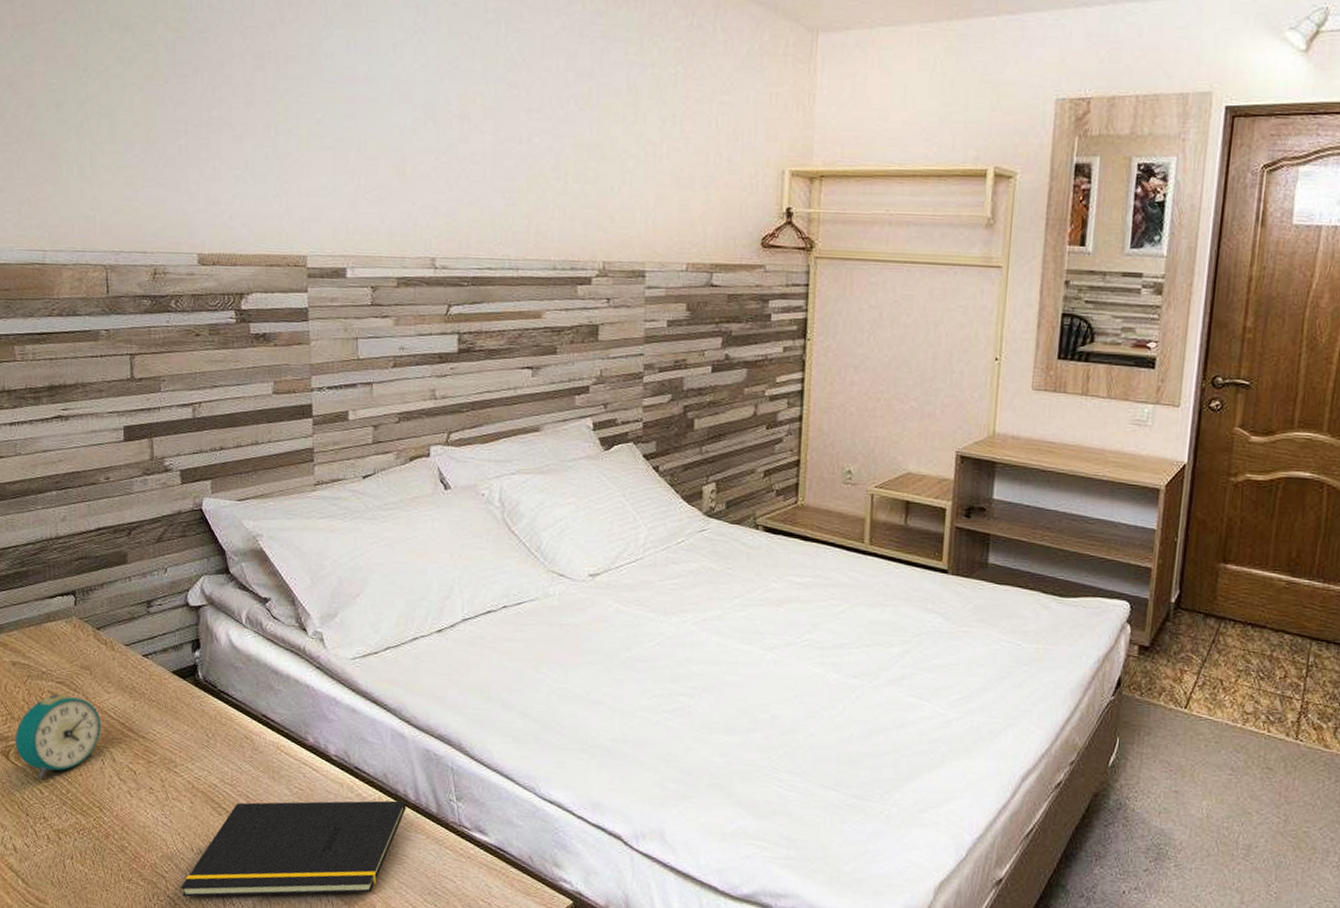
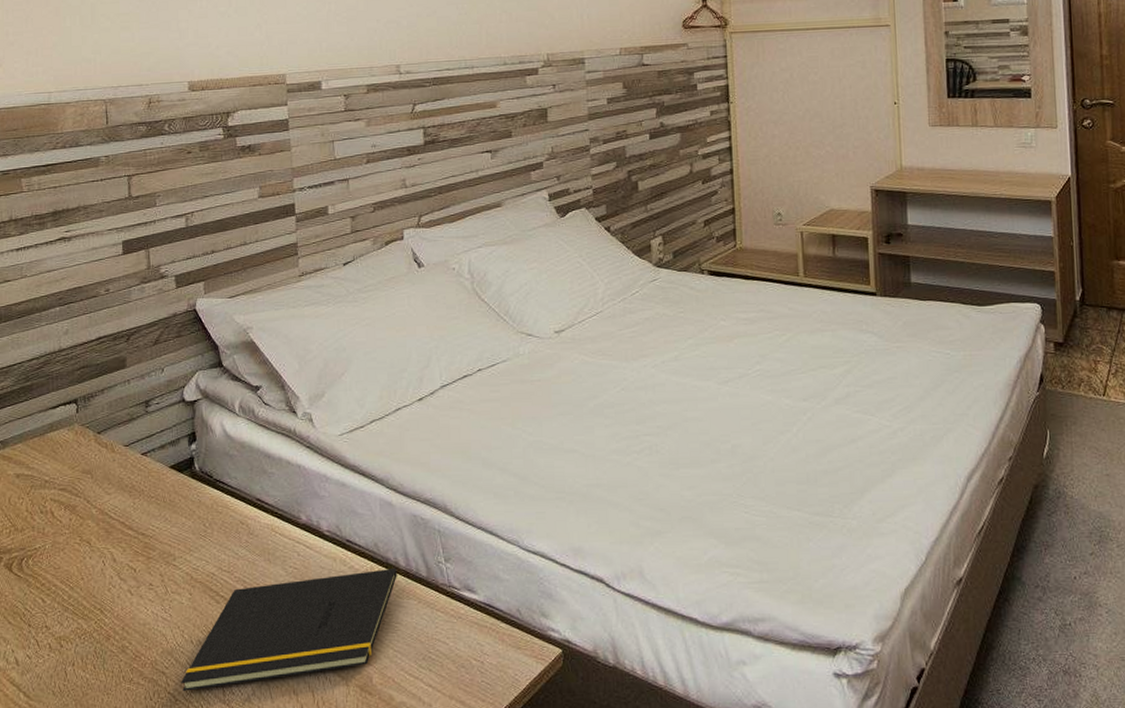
alarm clock: present [15,693,101,780] -> none [18,500,102,589]

